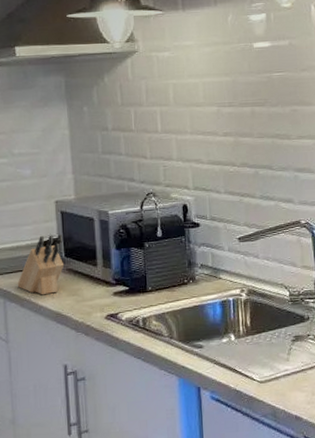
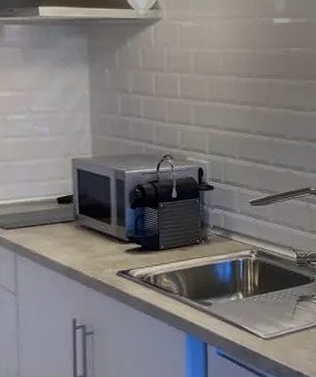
knife block: present [17,234,65,295] -> none [29,191,78,250]

